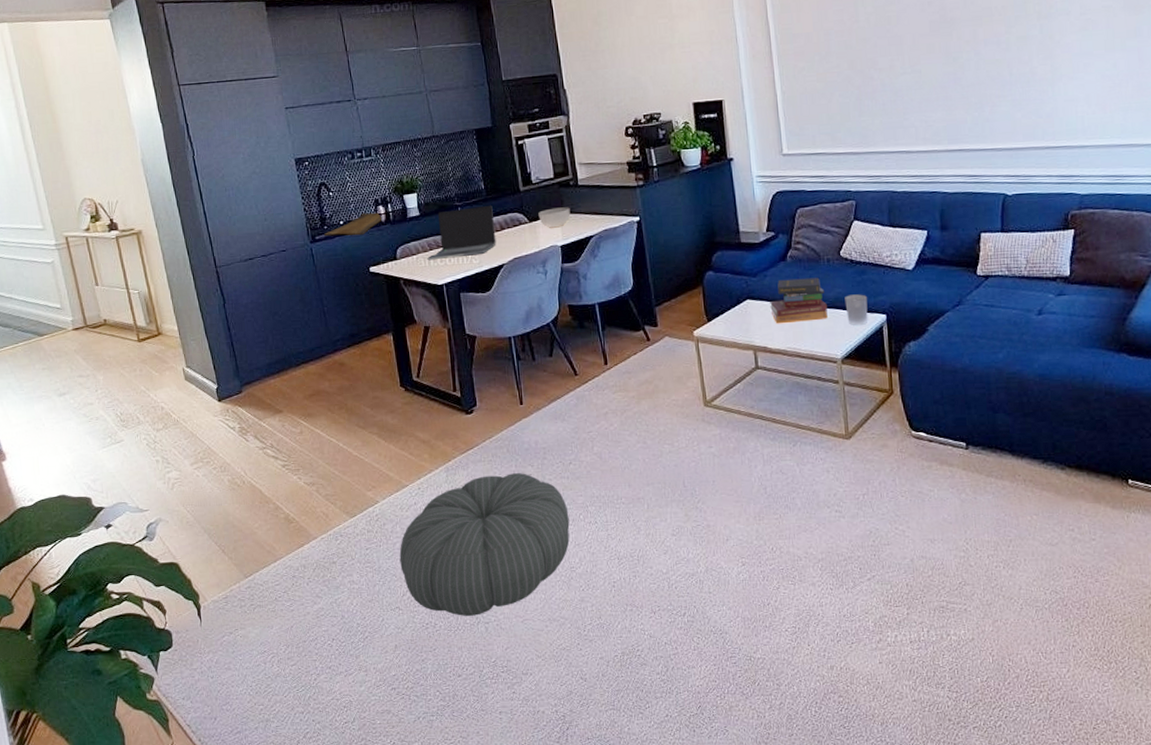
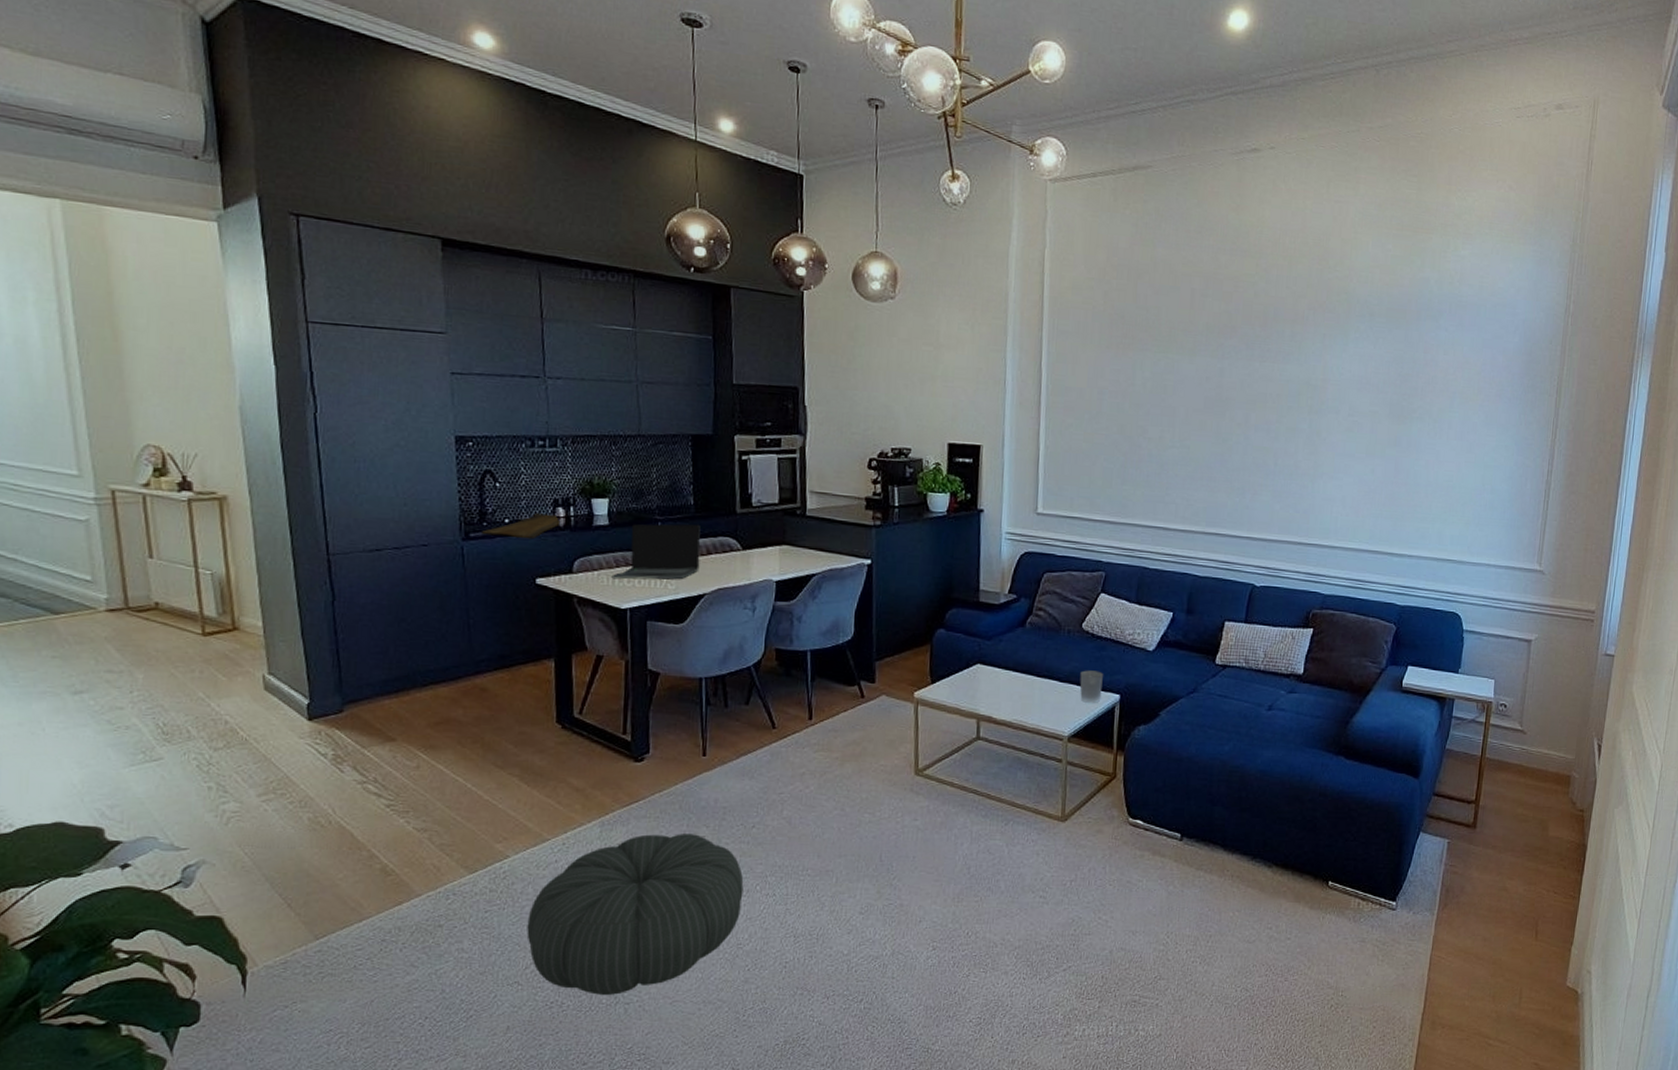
bowl: present [538,207,571,229] -> none [754,537,793,561]
books: present [770,277,828,324] -> none [1001,646,1061,694]

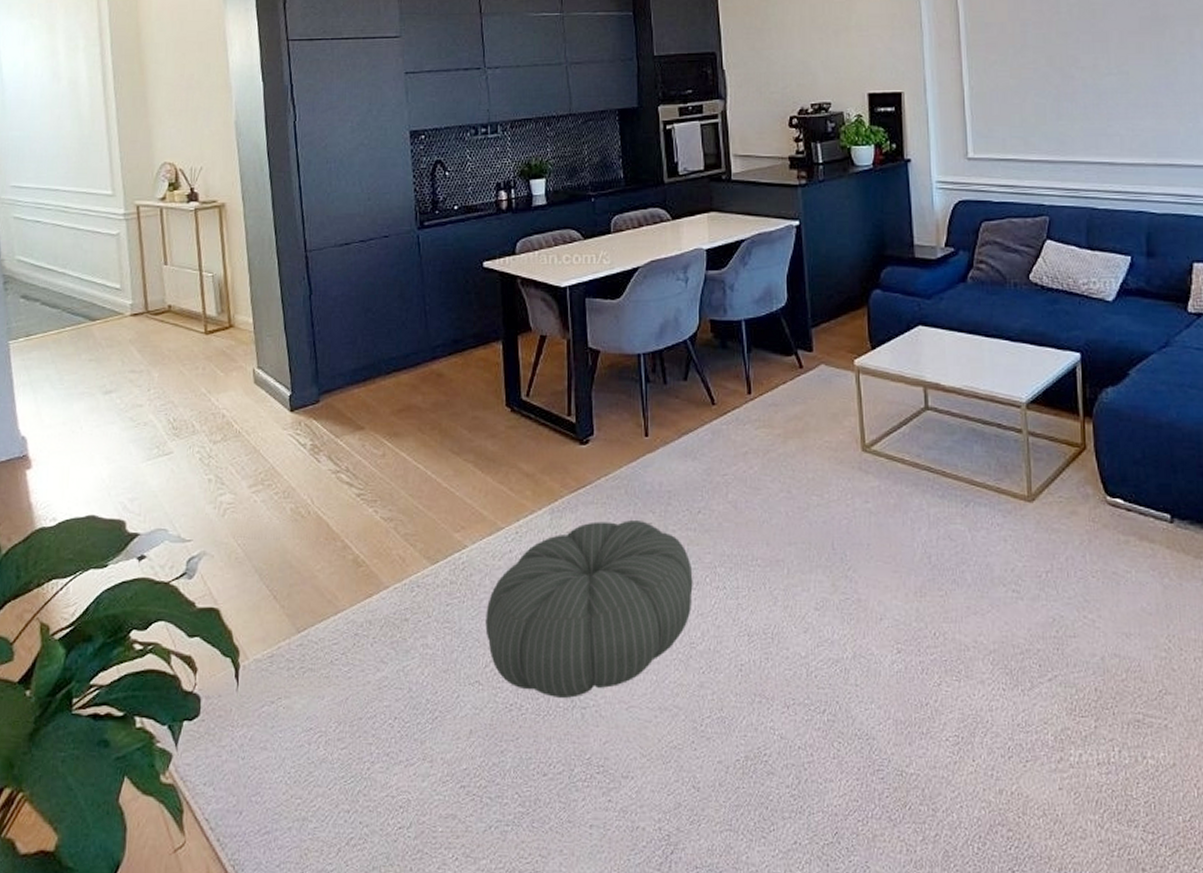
cutting board: present [482,513,562,540] -> none [435,198,505,224]
laptop: present [611,523,701,580] -> none [551,197,632,258]
candle holder: present [1080,670,1103,704] -> none [1033,327,1060,365]

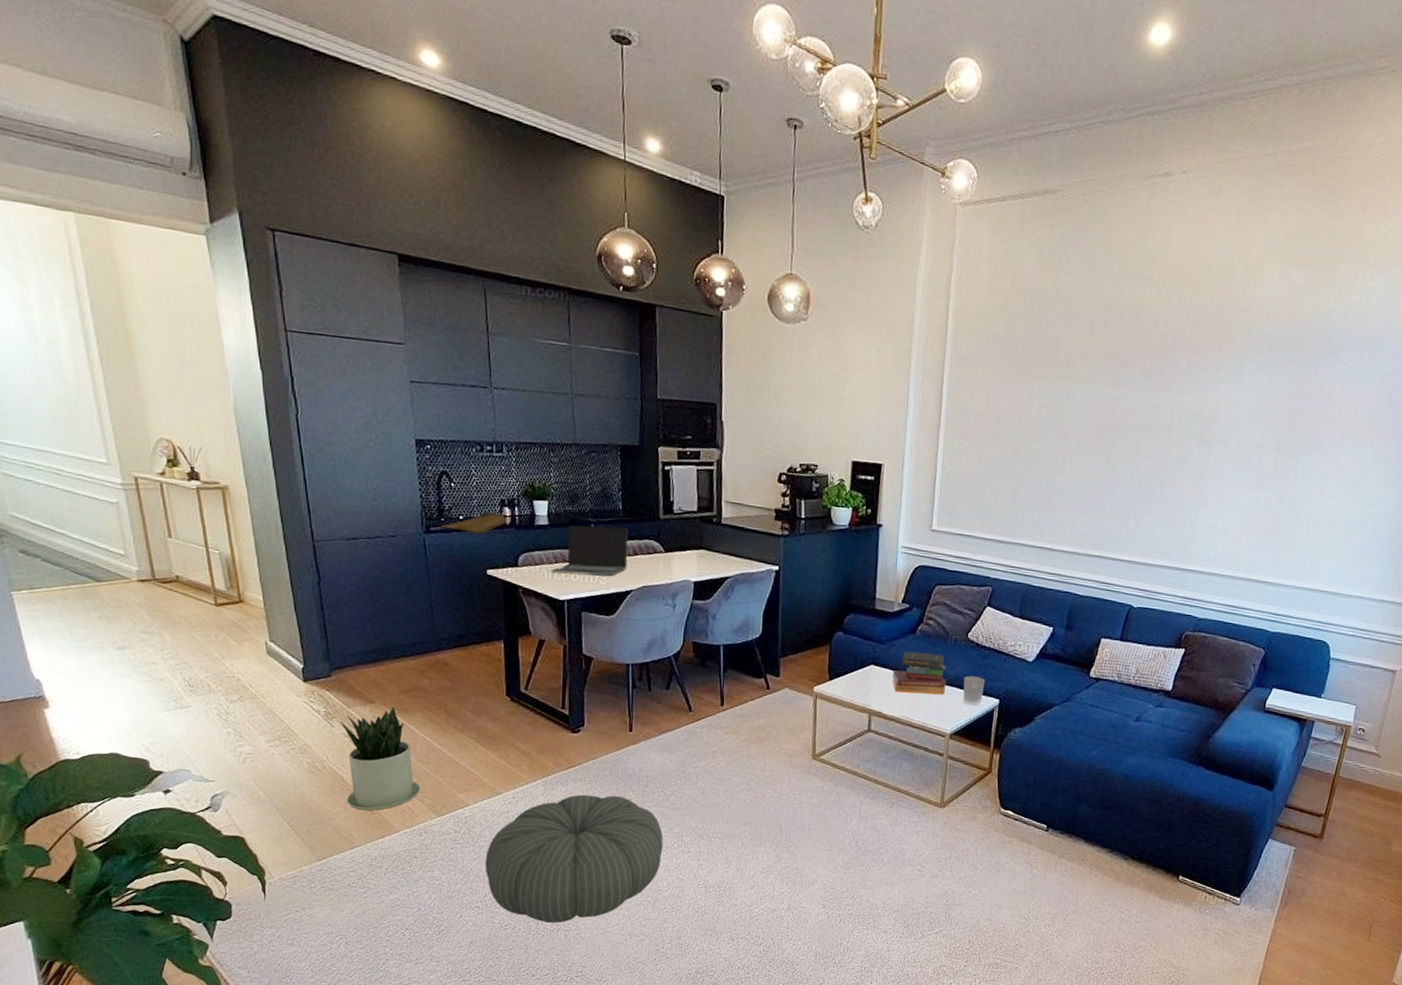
planter: none [328,432,413,564] -> present [341,707,421,811]
cutting board: none [435,198,505,224] -> present [440,512,508,535]
laptop: none [551,197,632,258] -> present [551,525,628,576]
books: none [945,304,1012,357] -> present [891,651,947,695]
candle holder: none [1033,327,1060,365] -> present [962,676,985,707]

